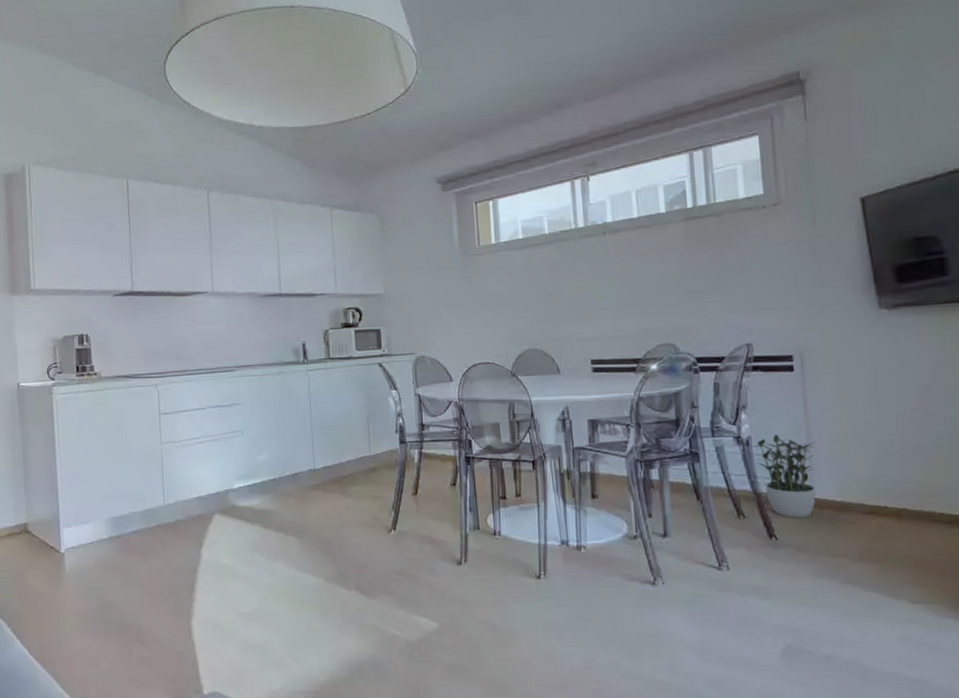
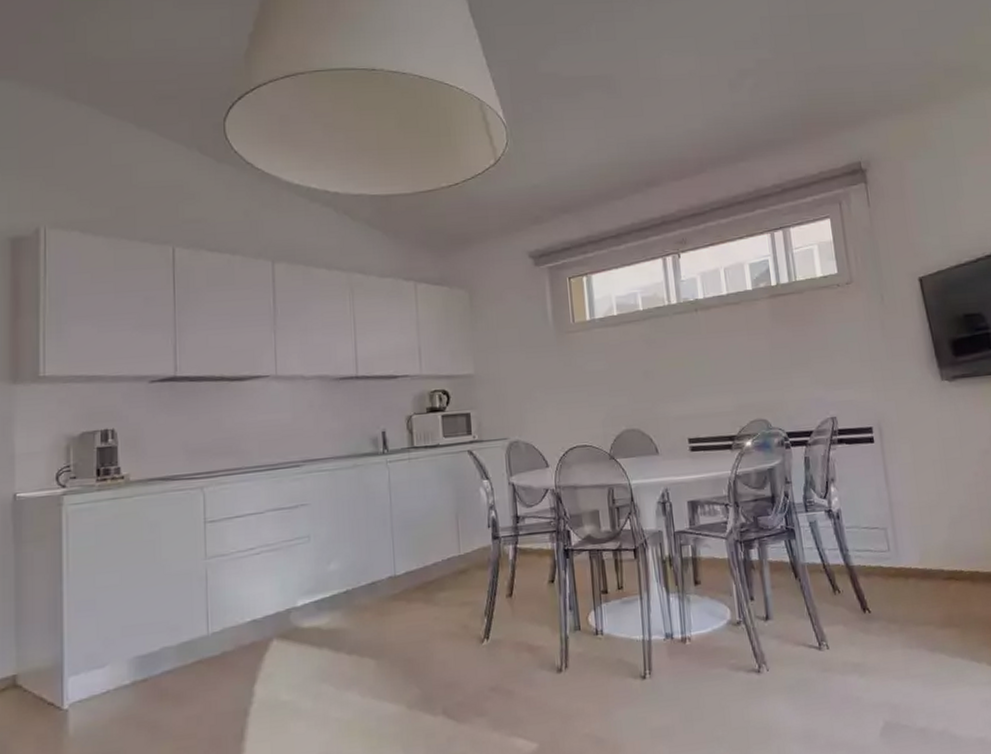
potted plant: present [752,434,816,517] -> none [842,506,902,589]

